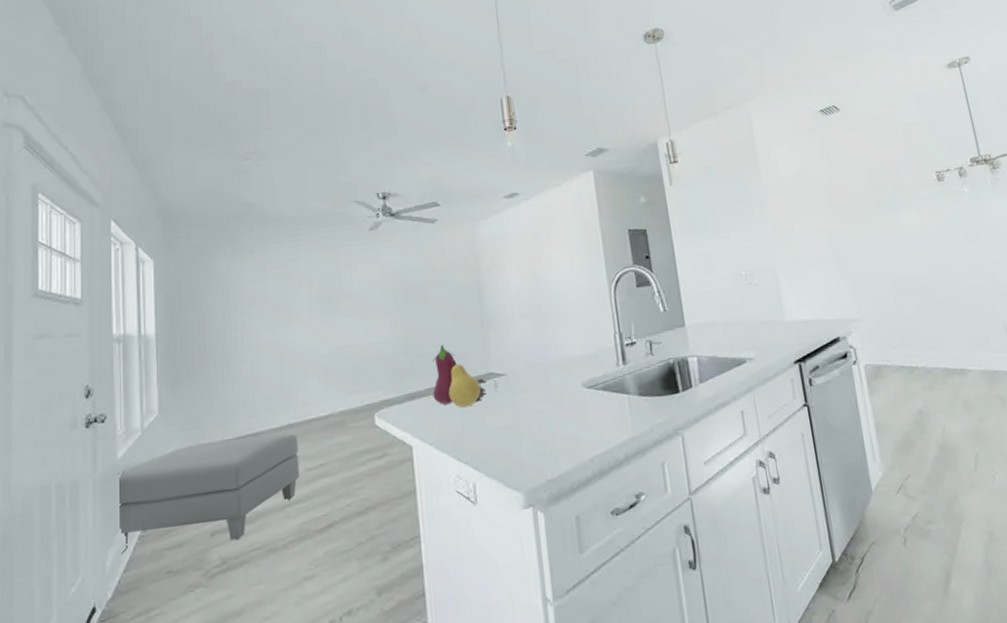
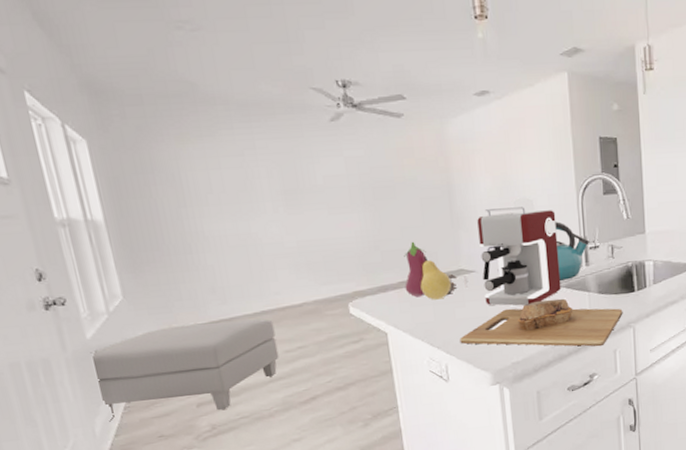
cutting board: none [489,402,669,460] -> present [460,298,623,347]
coffee maker: none [507,293,598,414] -> present [477,197,561,307]
kettle: none [587,317,625,382] -> present [555,221,589,280]

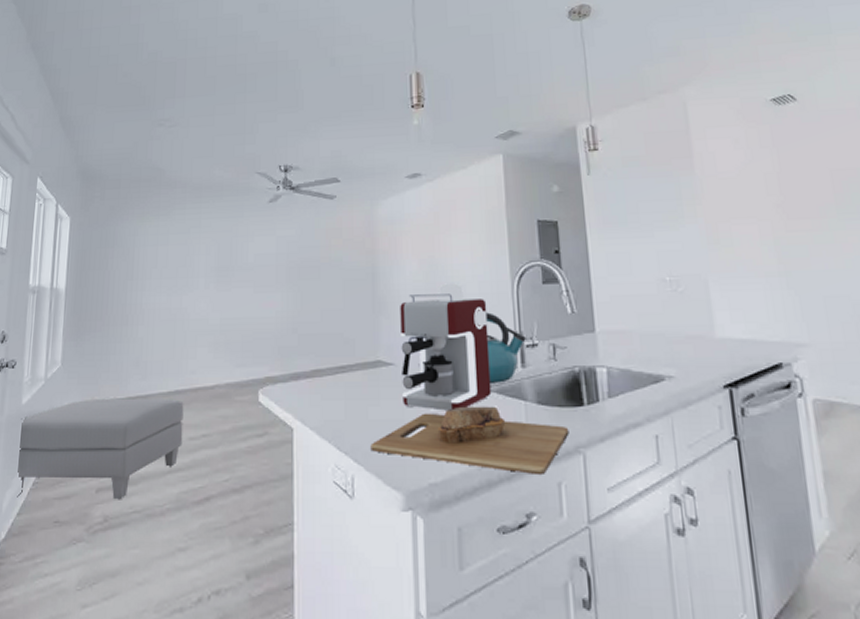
fruit: present [404,241,468,300] -> none [318,325,385,394]

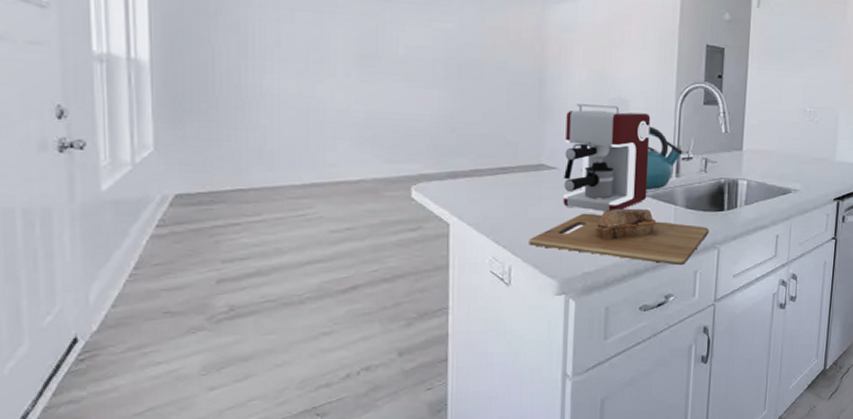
ottoman: present [18,398,184,500] -> none [104,188,323,290]

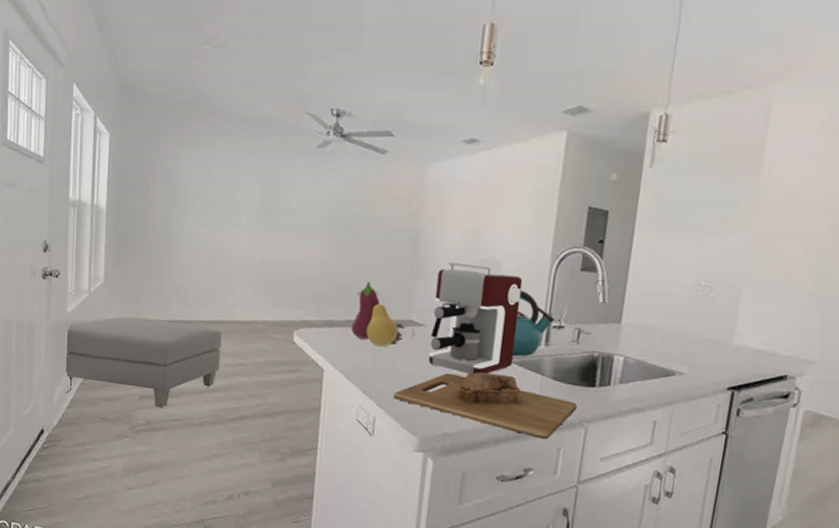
ottoman: none [104,188,323,290] -> present [66,316,222,409]
fruit: none [477,127,548,194] -> present [351,281,416,347]

